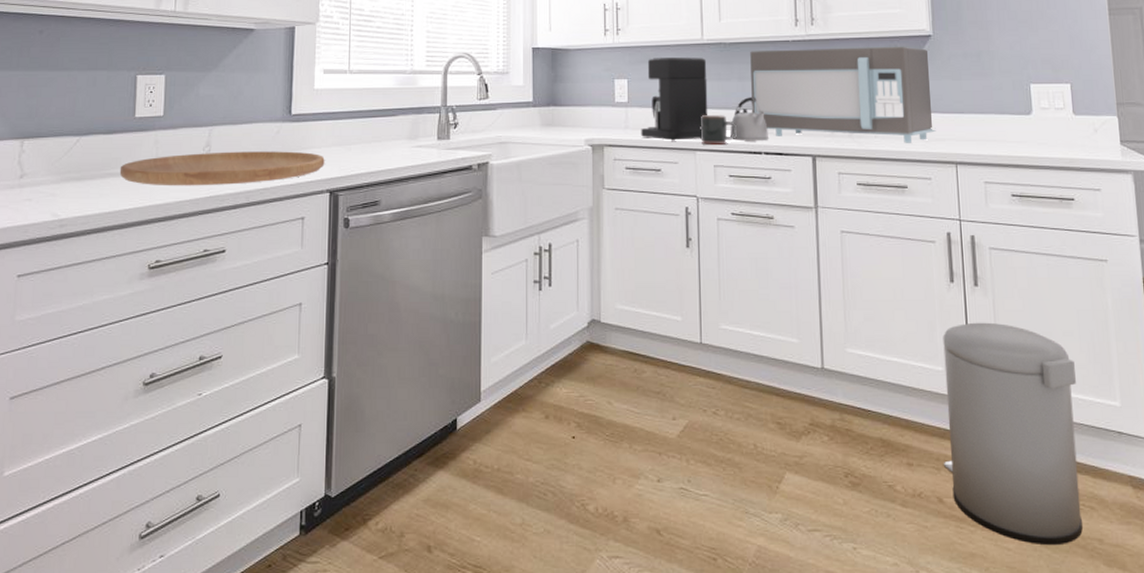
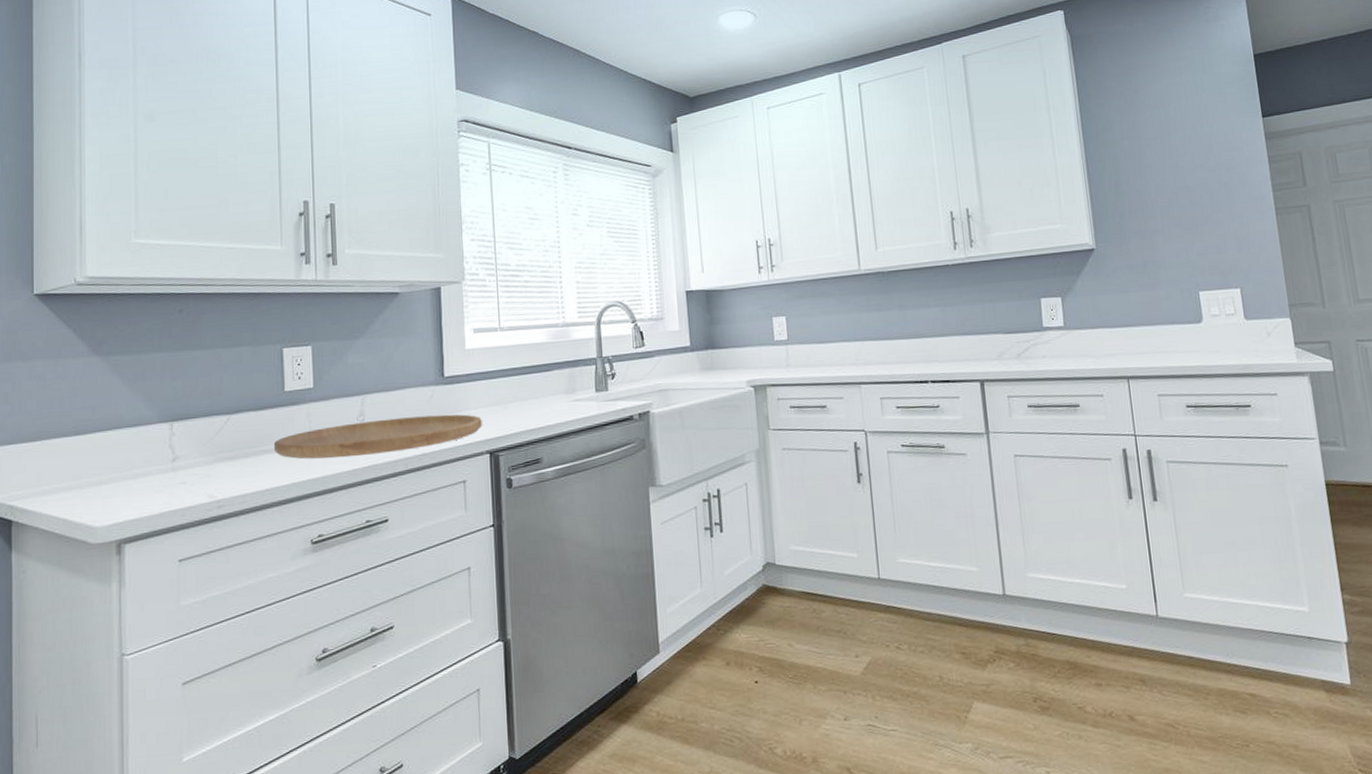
coffee maker: present [641,57,708,141] -> none [803,288,871,376]
mug: present [700,115,738,145] -> none [862,346,903,377]
kettle: present [729,97,770,143] -> none [893,325,935,373]
microwave: present [750,46,936,143] -> none [909,262,1105,364]
pedal bin: present [943,322,1083,544] -> none [1124,536,1277,755]

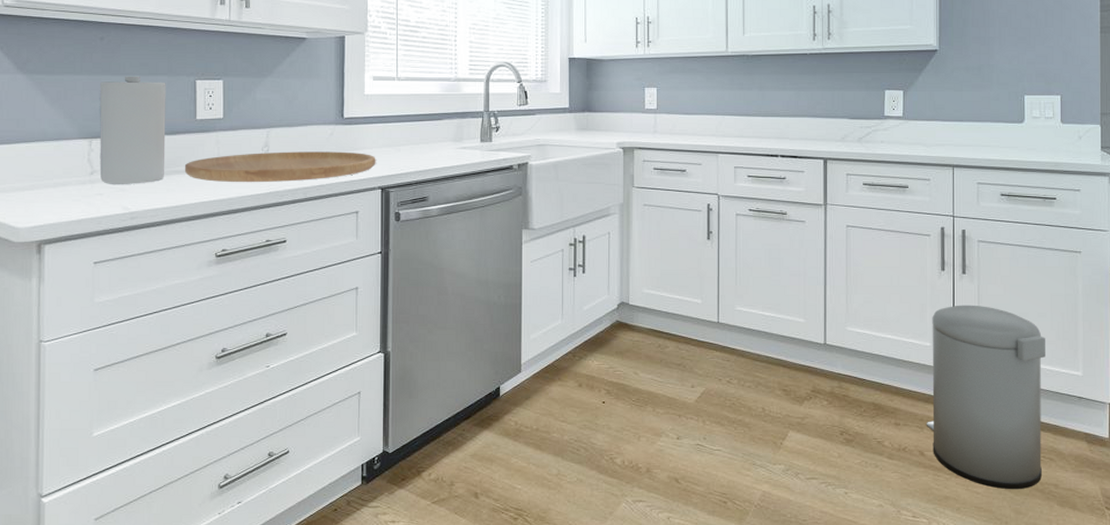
paper towel holder: none [179,348,253,472] -> present [99,76,166,185]
pedal bin: none [1124,536,1277,755] -> present [926,305,1045,489]

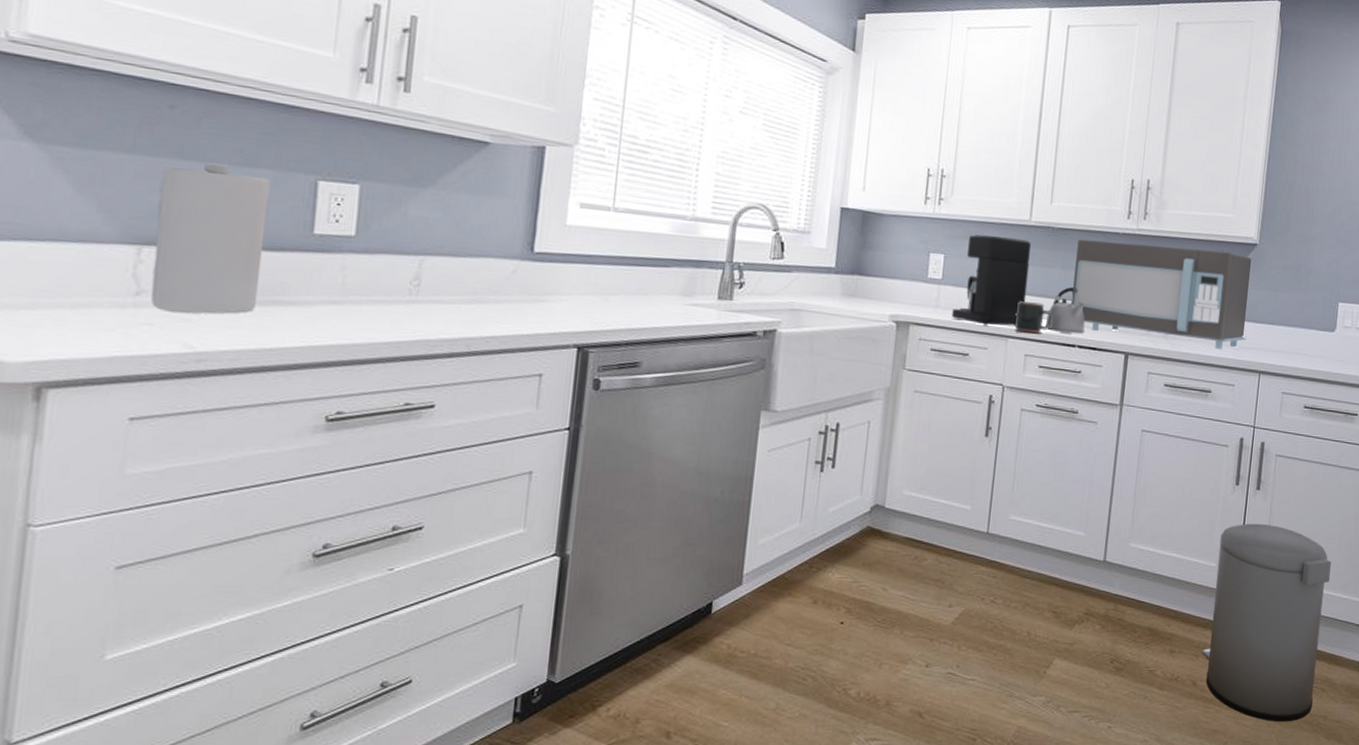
cutting board: present [184,151,376,183] -> none [288,286,574,329]
coffee maker: none [668,68,731,144] -> present [952,234,1032,326]
mug: none [722,121,757,148] -> present [1014,301,1055,334]
kettle: none [749,105,786,147] -> present [1044,287,1085,335]
microwave: none [771,59,937,148] -> present [1071,239,1254,349]

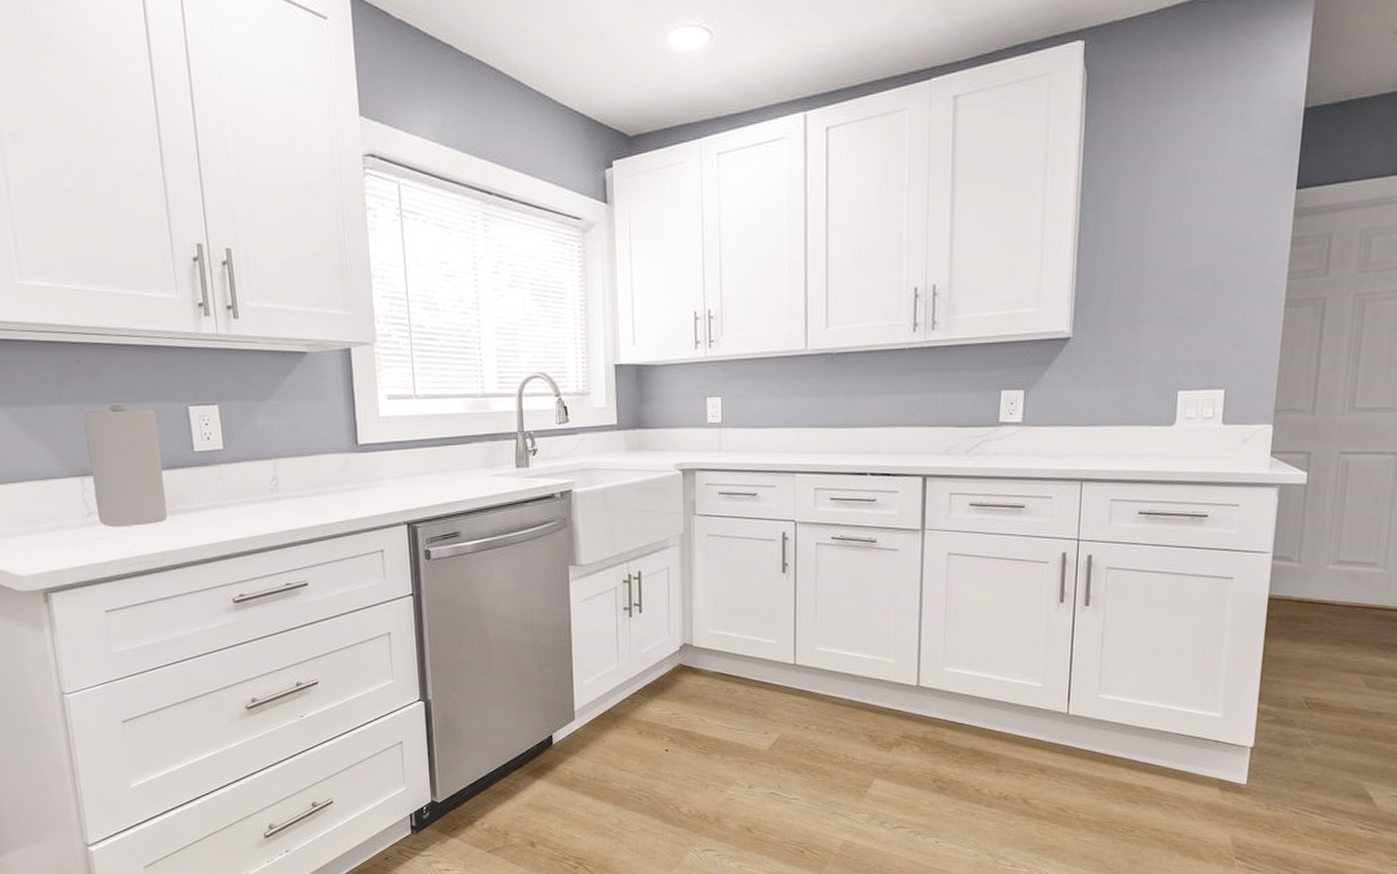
coffee maker: present [952,234,1032,326] -> none [736,370,810,463]
mug: present [1014,301,1055,334] -> none [800,434,842,466]
kettle: present [1044,287,1085,335] -> none [832,413,877,464]
microwave: present [1071,239,1254,349] -> none [859,351,1067,460]
pedal bin: present [1201,523,1331,721] -> none [1031,640,1180,838]

